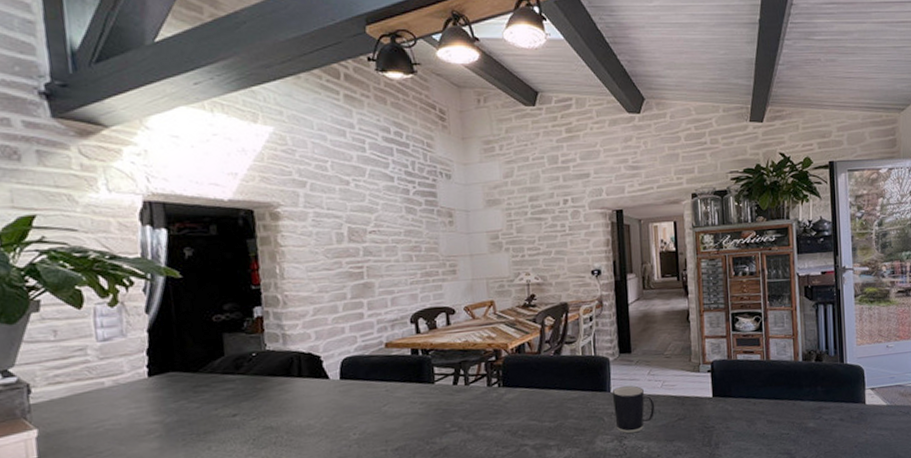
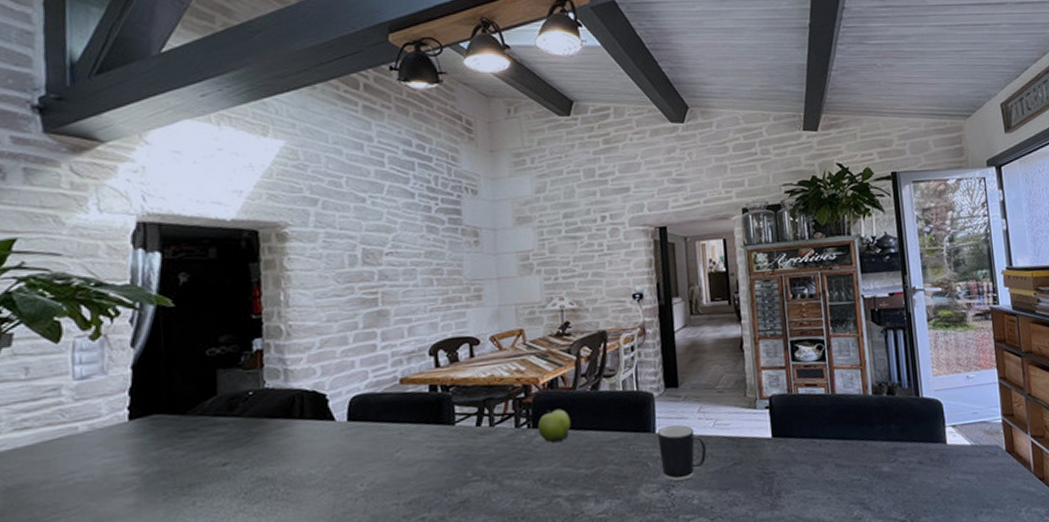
fruit: none [507,370,537,400] -> present [537,408,571,443]

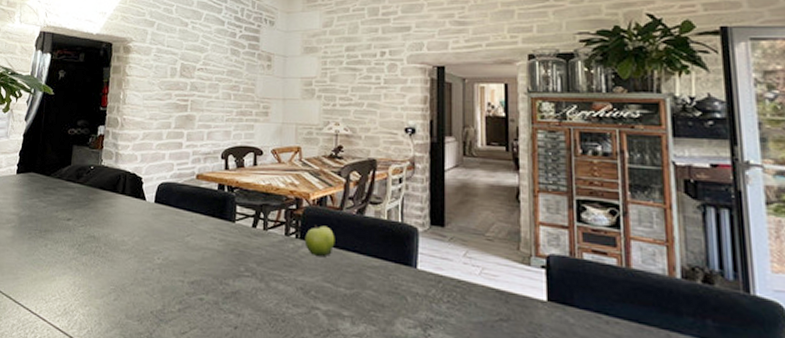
mug: present [657,425,707,482] -> none [418,263,470,324]

